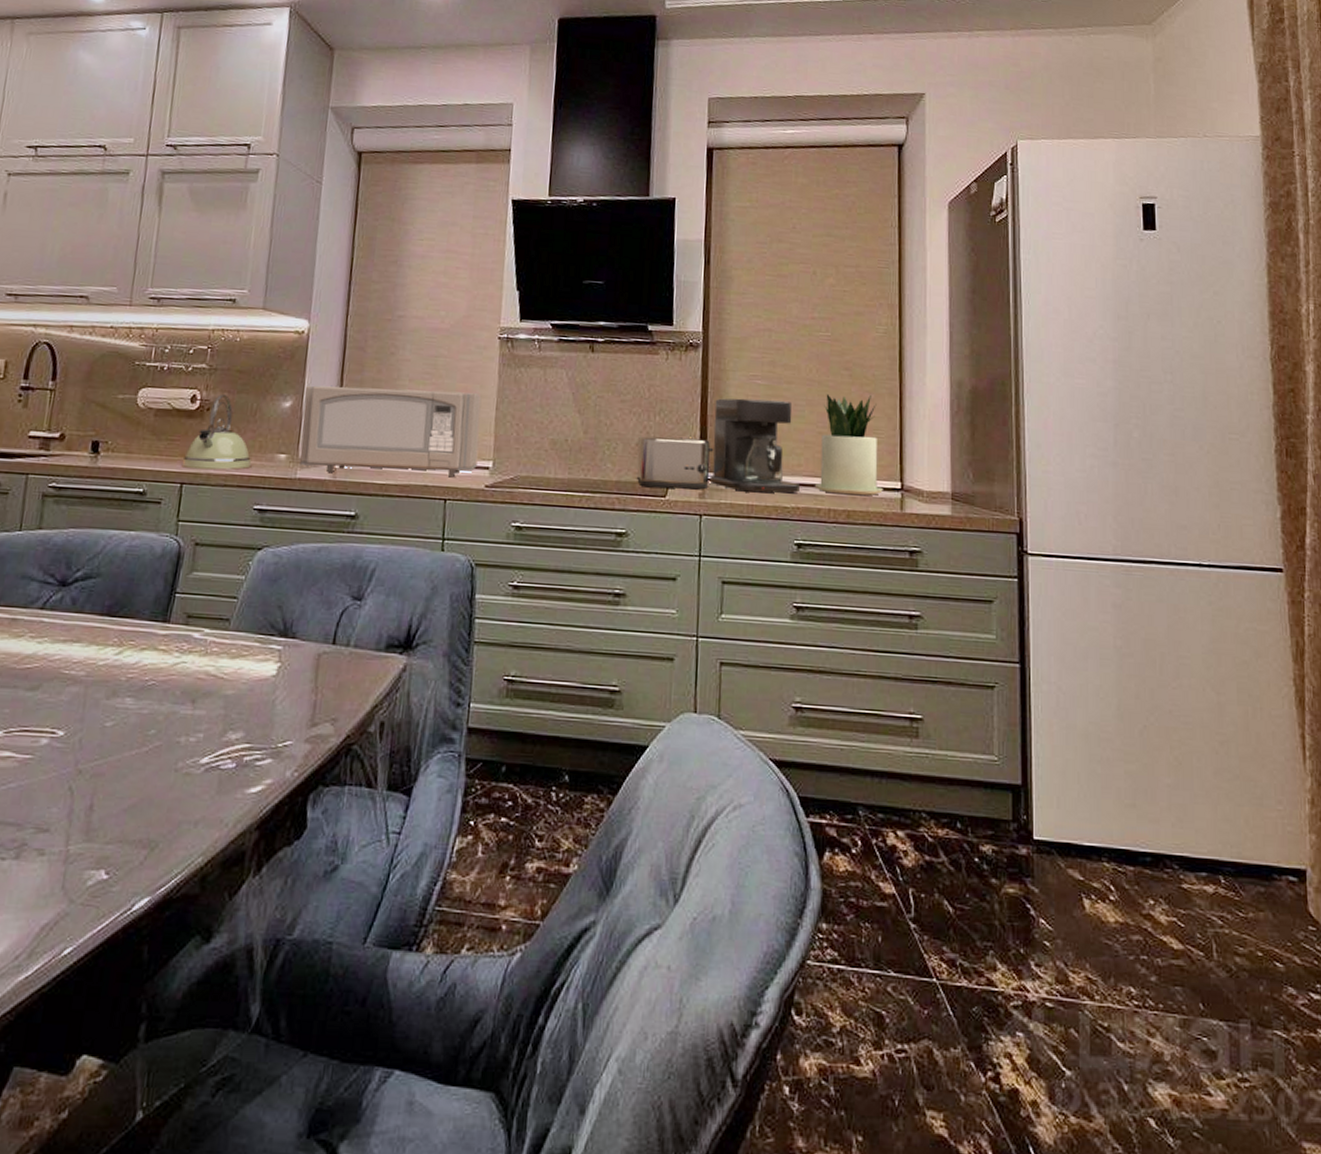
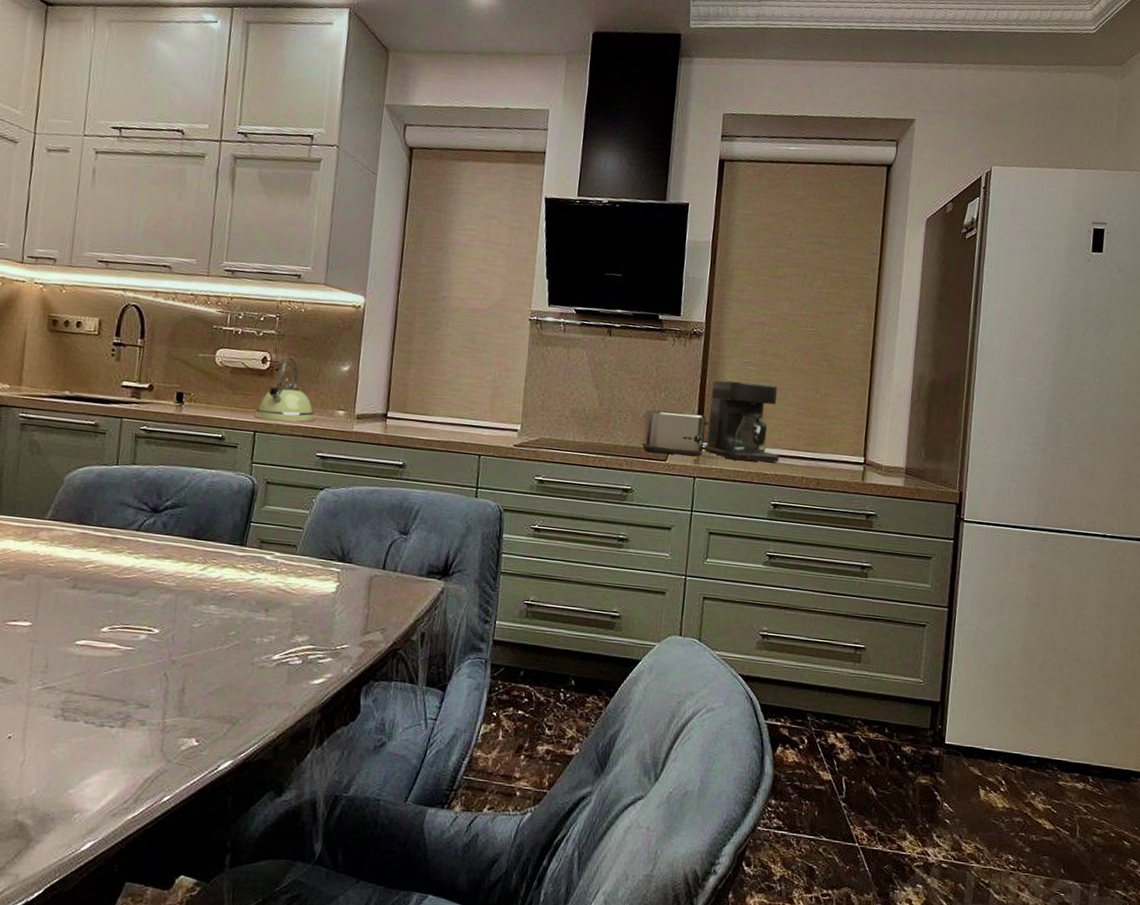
microwave: present [300,385,482,478] -> none [356,353,513,437]
planter: present [814,393,883,496] -> none [791,380,849,468]

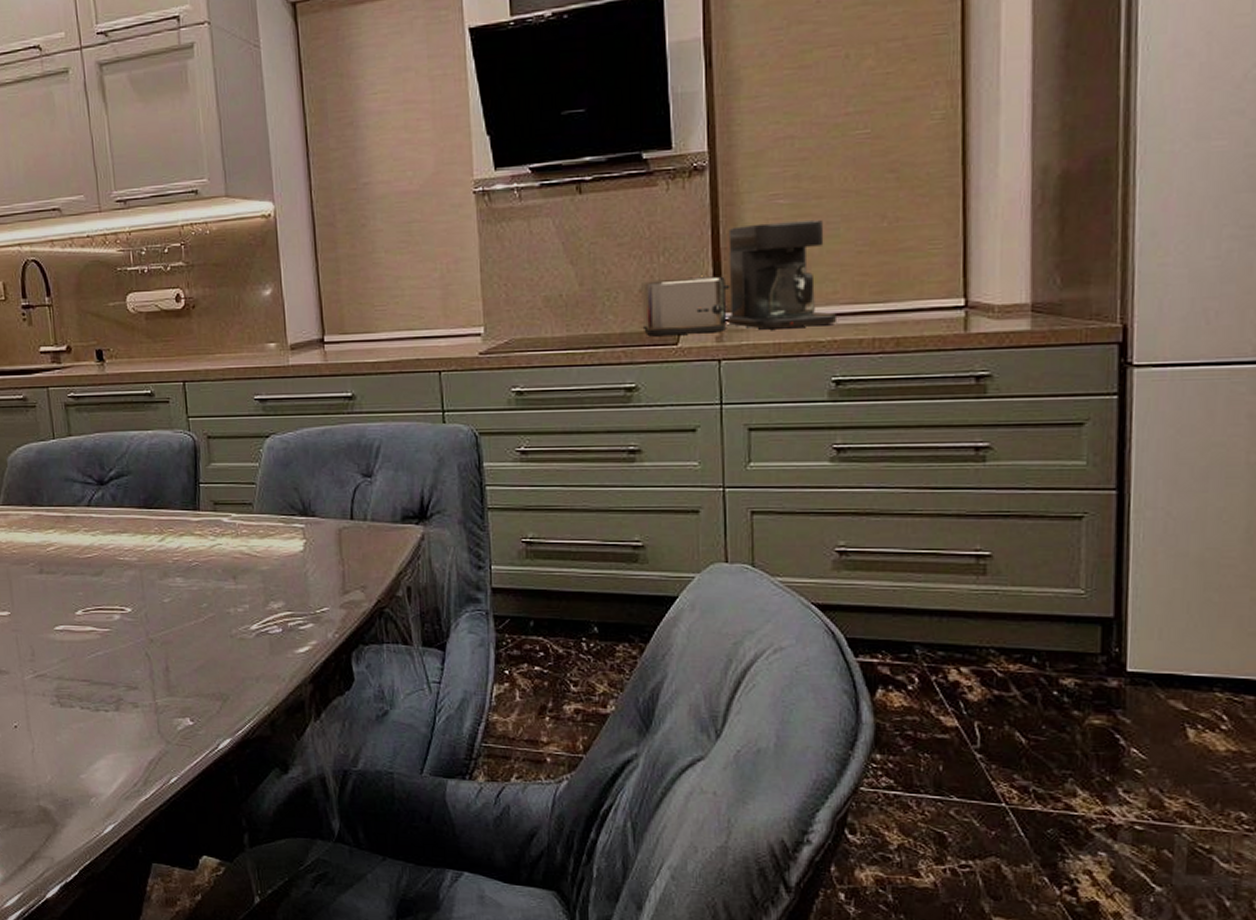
kettle: present [254,357,315,423] -> none [179,290,245,367]

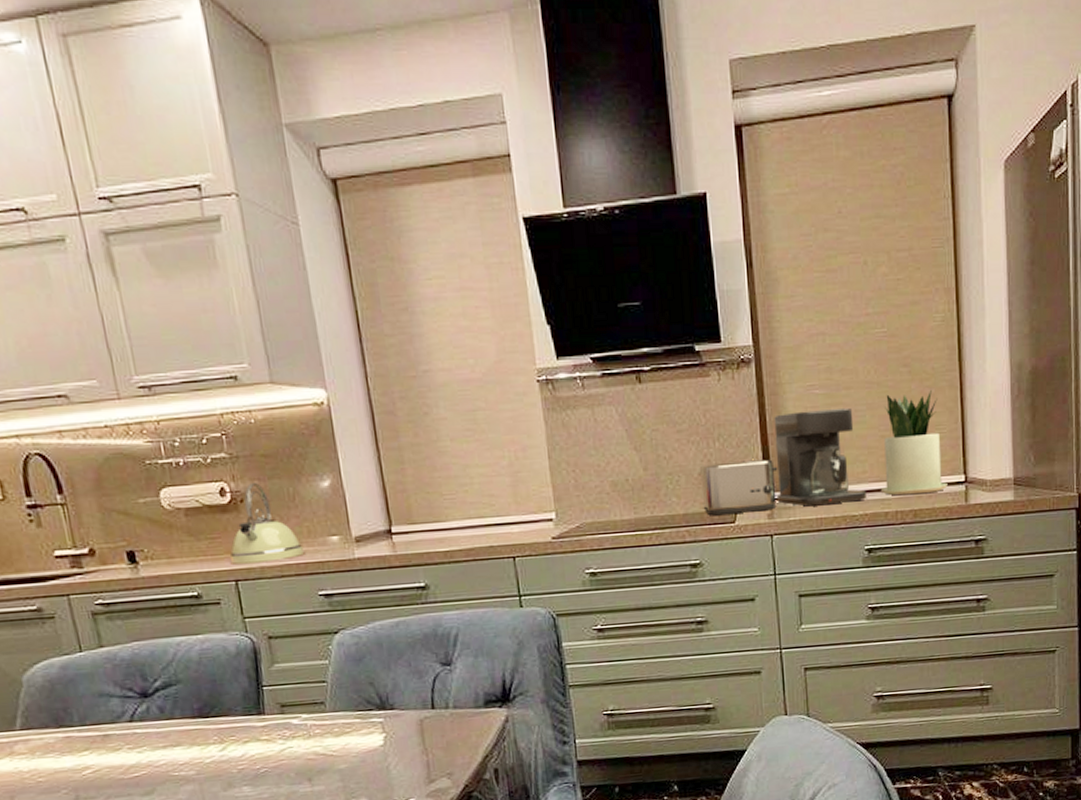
kettle: none [179,290,245,367] -> present [229,483,305,566]
planter: none [854,199,941,321] -> present [880,390,948,496]

